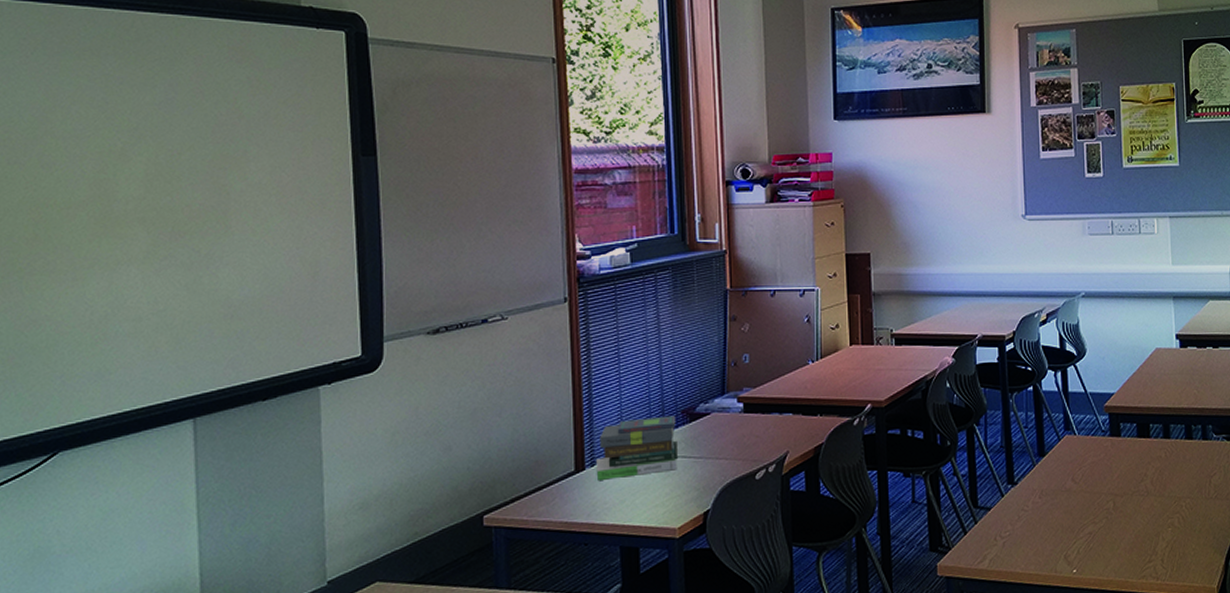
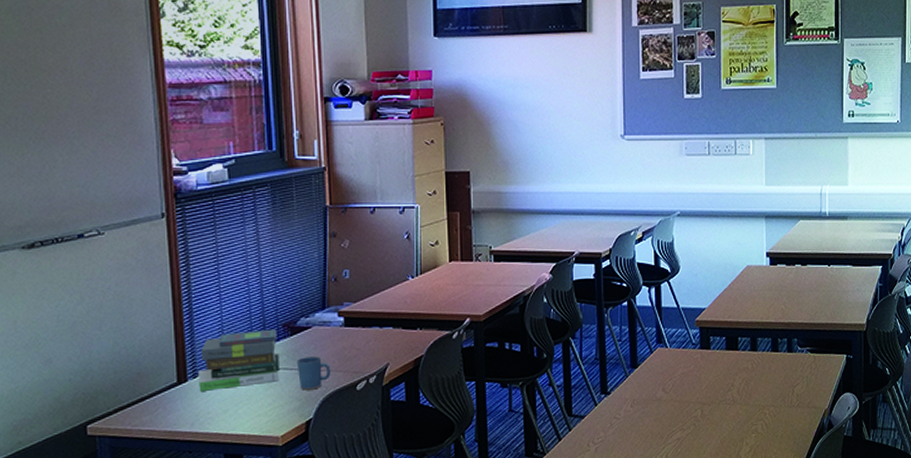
mug: none [695,444,729,479] -> present [296,356,331,390]

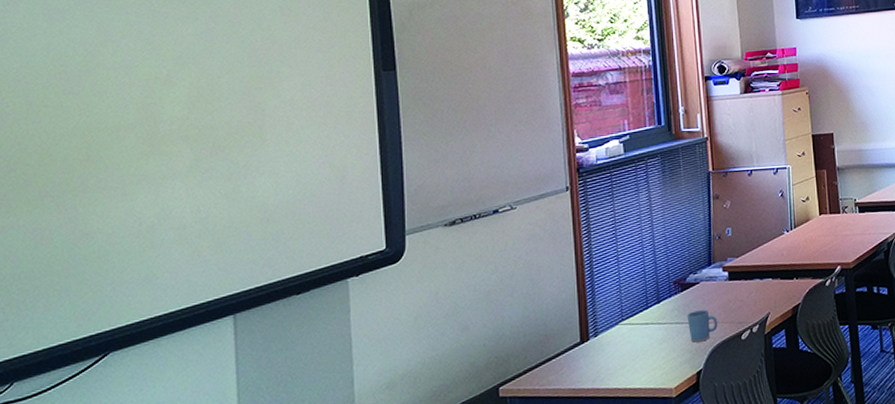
books: present [198,329,279,391] -> none [599,286,672,349]

